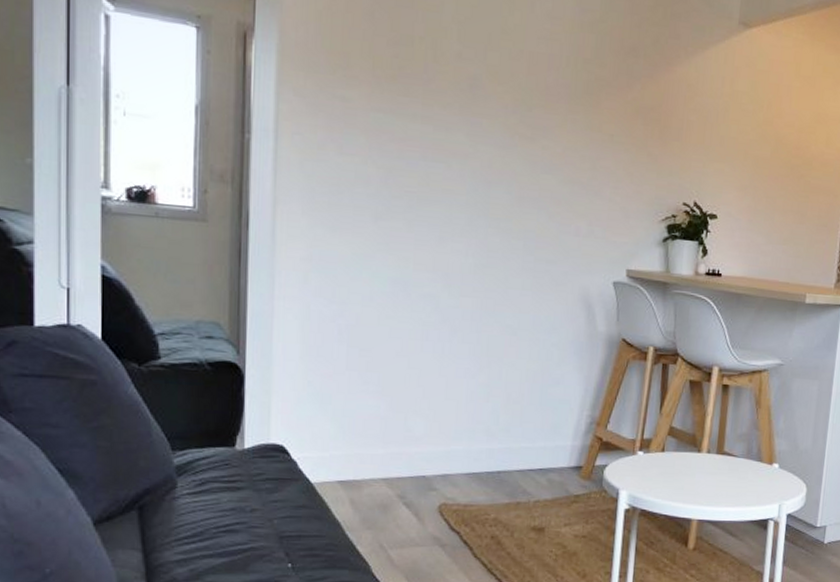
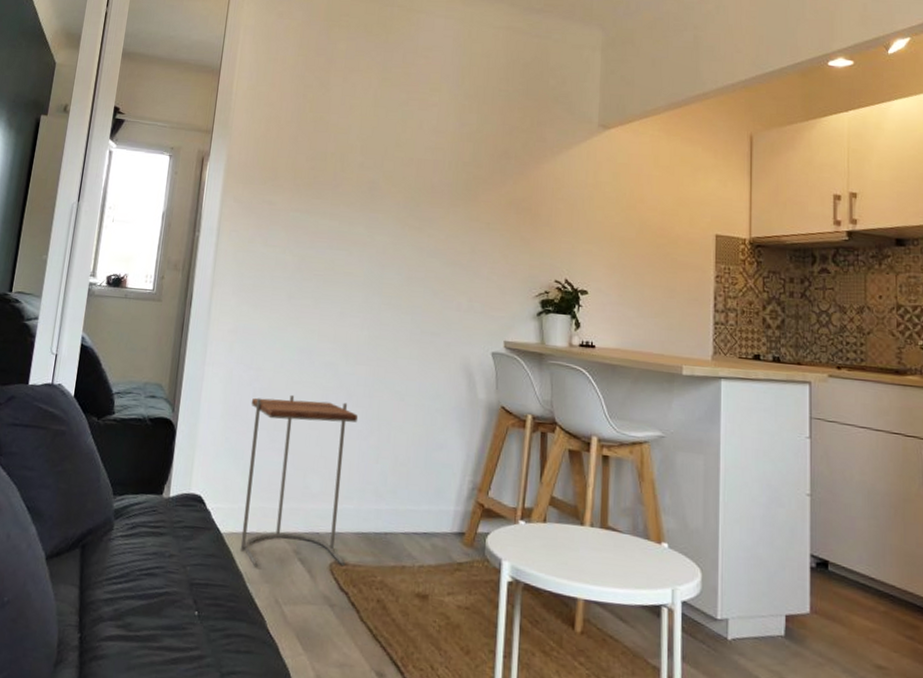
side table: none [335,331,464,515] -> present [240,394,358,568]

